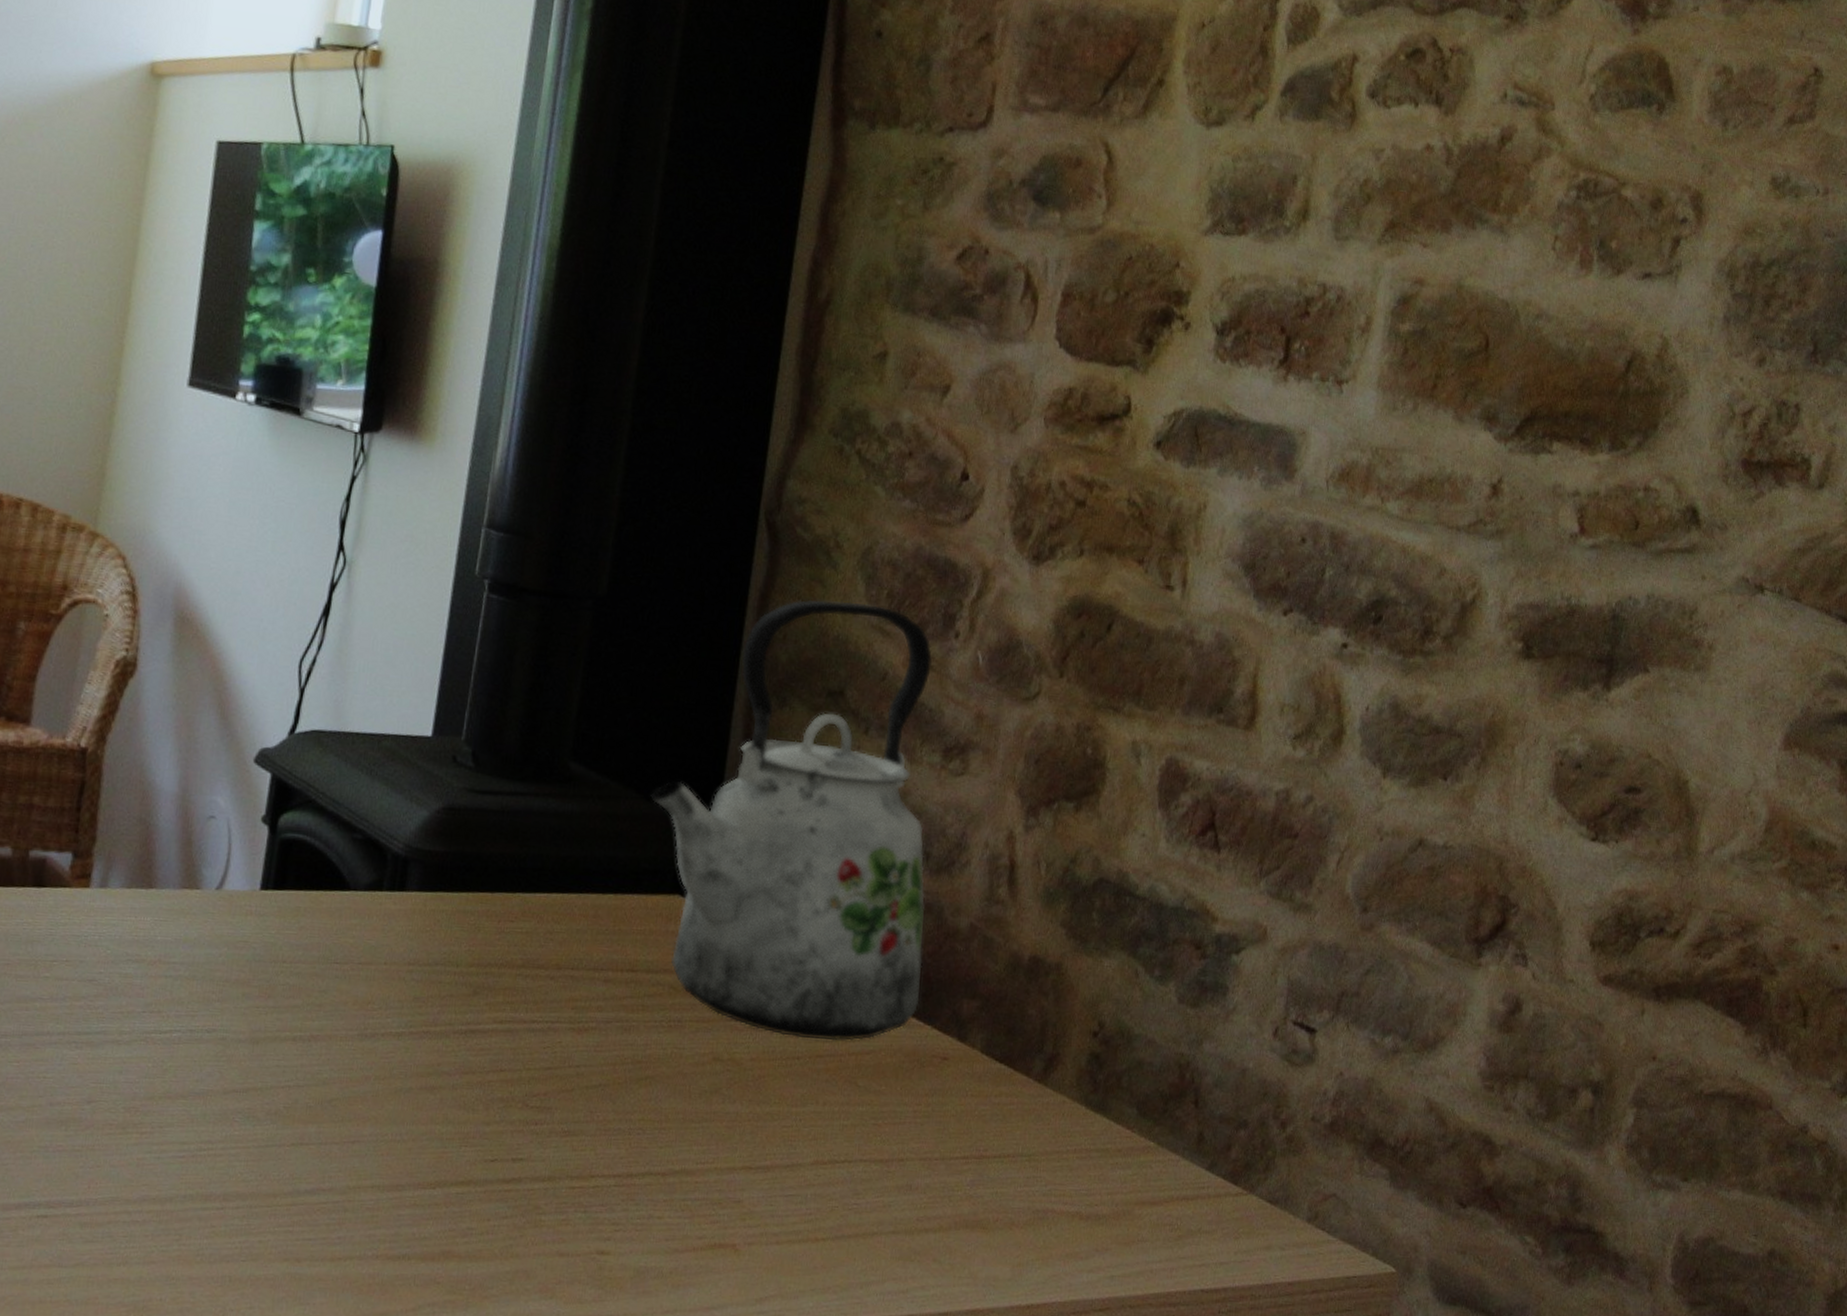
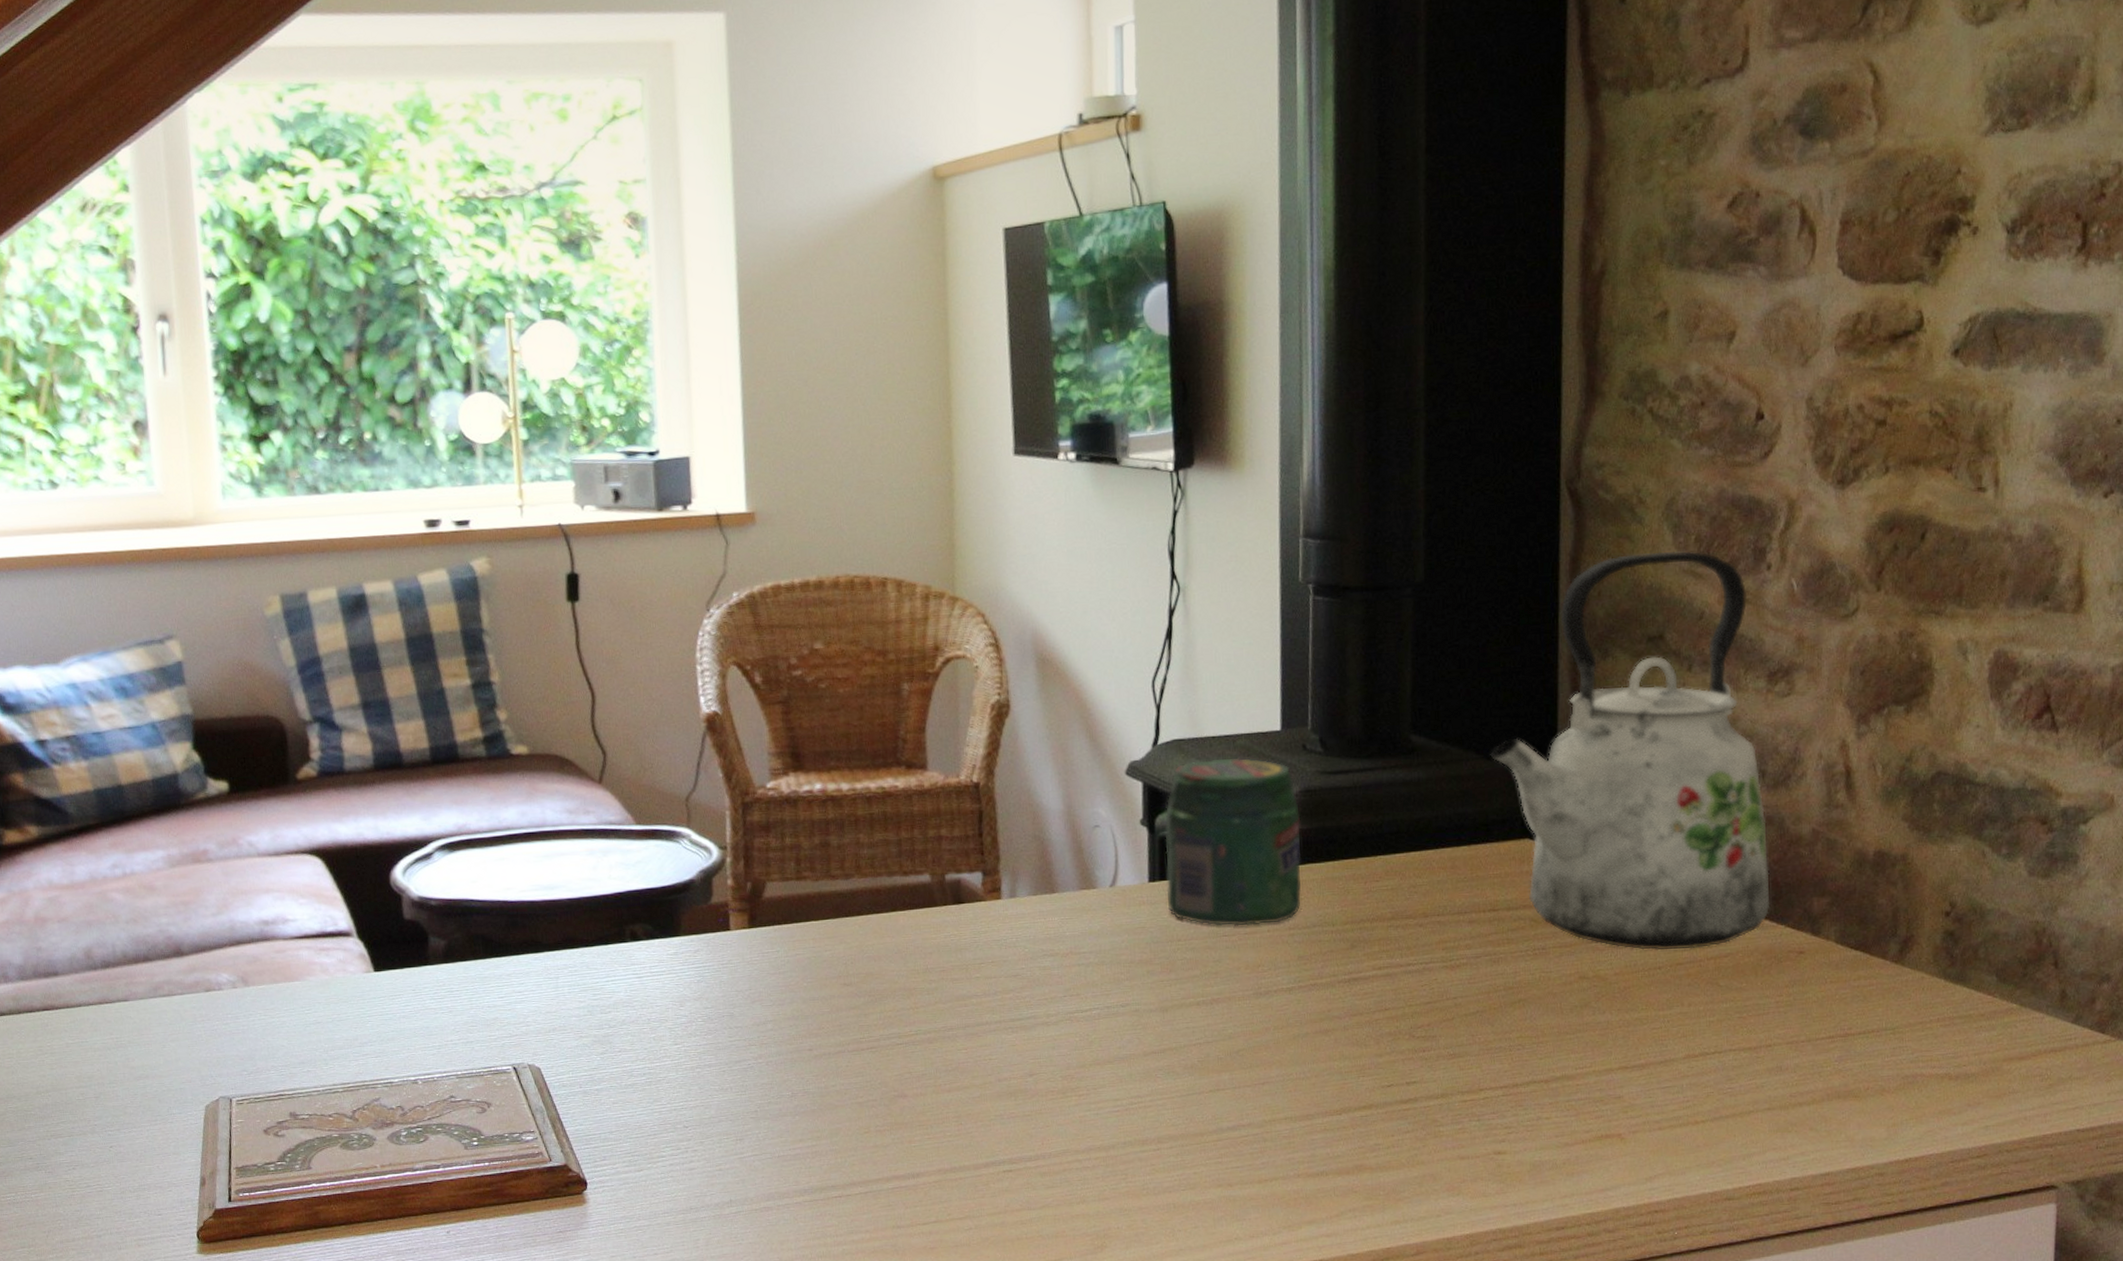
jar: none [278,757,440,956] -> present [1165,757,1302,926]

